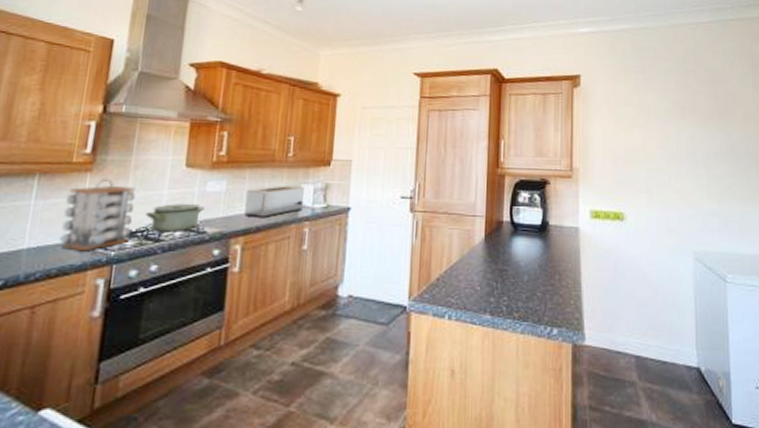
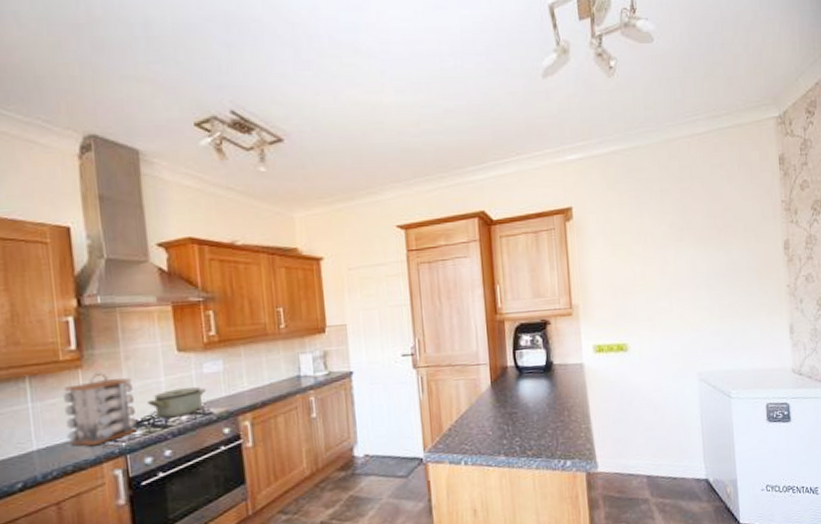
toaster: present [244,186,304,219] -> none [244,356,305,394]

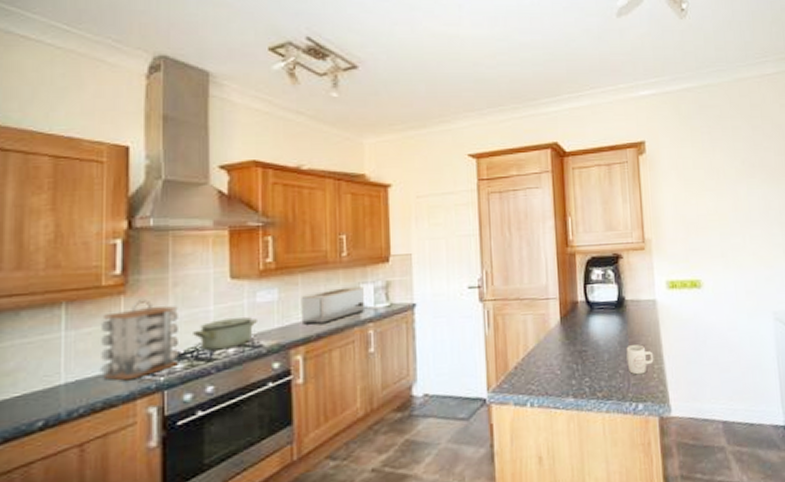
toaster: none [244,356,305,394] -> present [301,286,364,326]
mug: none [554,406,581,435] -> present [626,345,654,375]

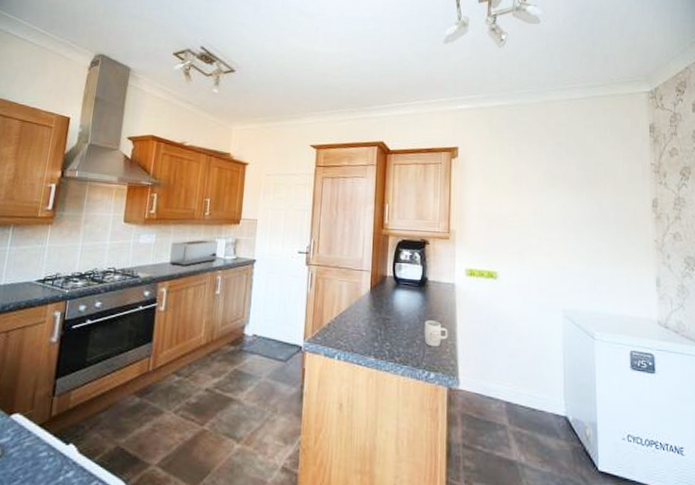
spice rack: present [101,299,178,381] -> none [28,230,86,289]
cooking pot: present [193,317,257,351] -> none [93,252,138,276]

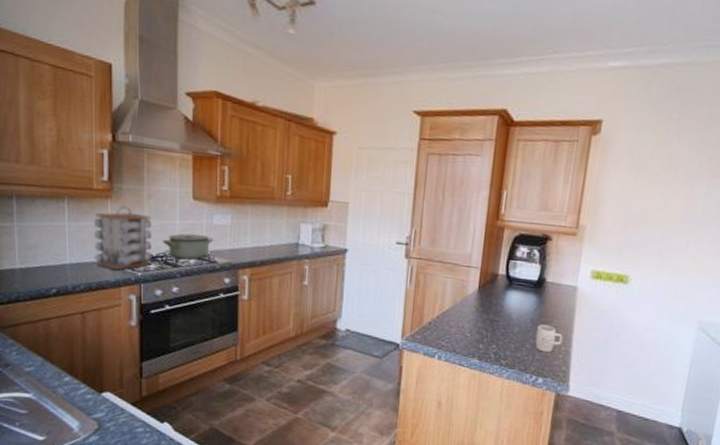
spice rack: none [28,230,86,289] -> present [94,205,152,271]
cooking pot: none [93,252,138,276] -> present [163,233,213,260]
toaster: present [169,240,218,267] -> none [249,223,303,254]

